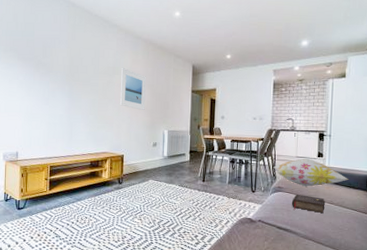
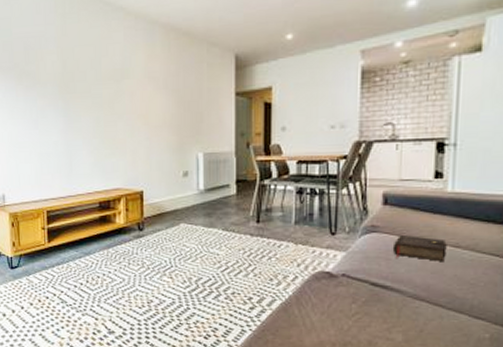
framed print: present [119,67,146,110] -> none [132,67,169,127]
decorative pillow: present [273,158,349,187] -> none [363,181,487,223]

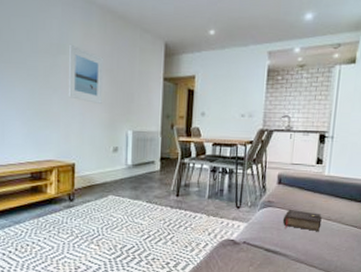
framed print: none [132,67,169,127] -> present [68,44,103,104]

